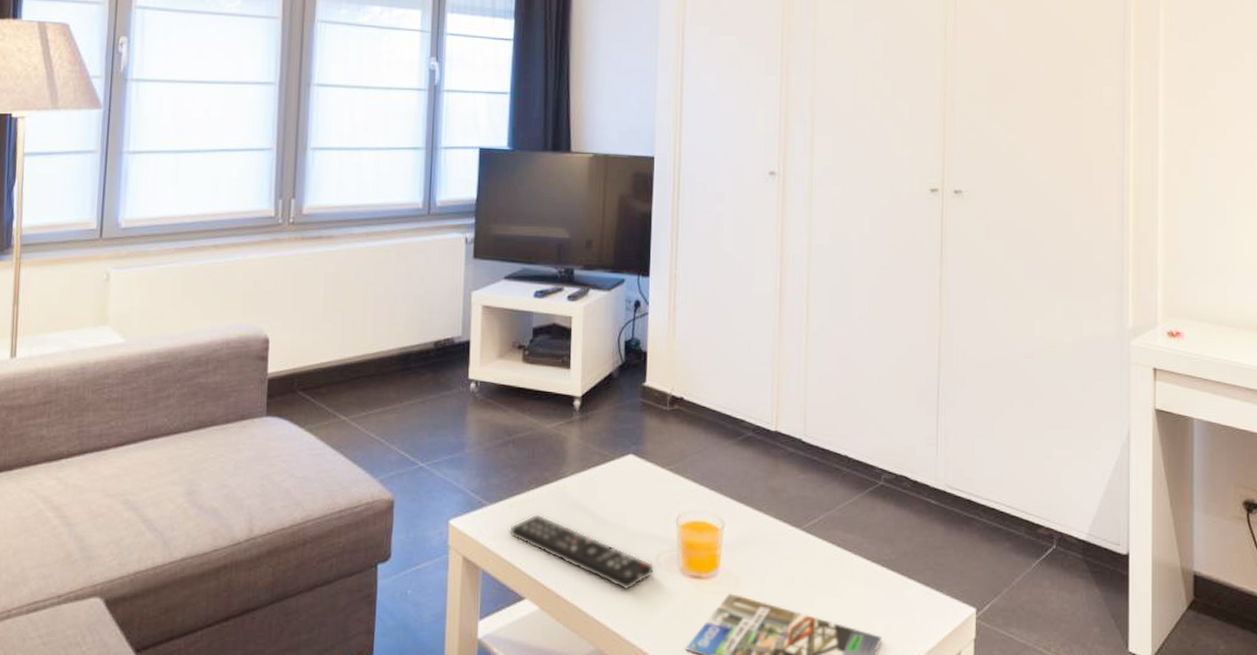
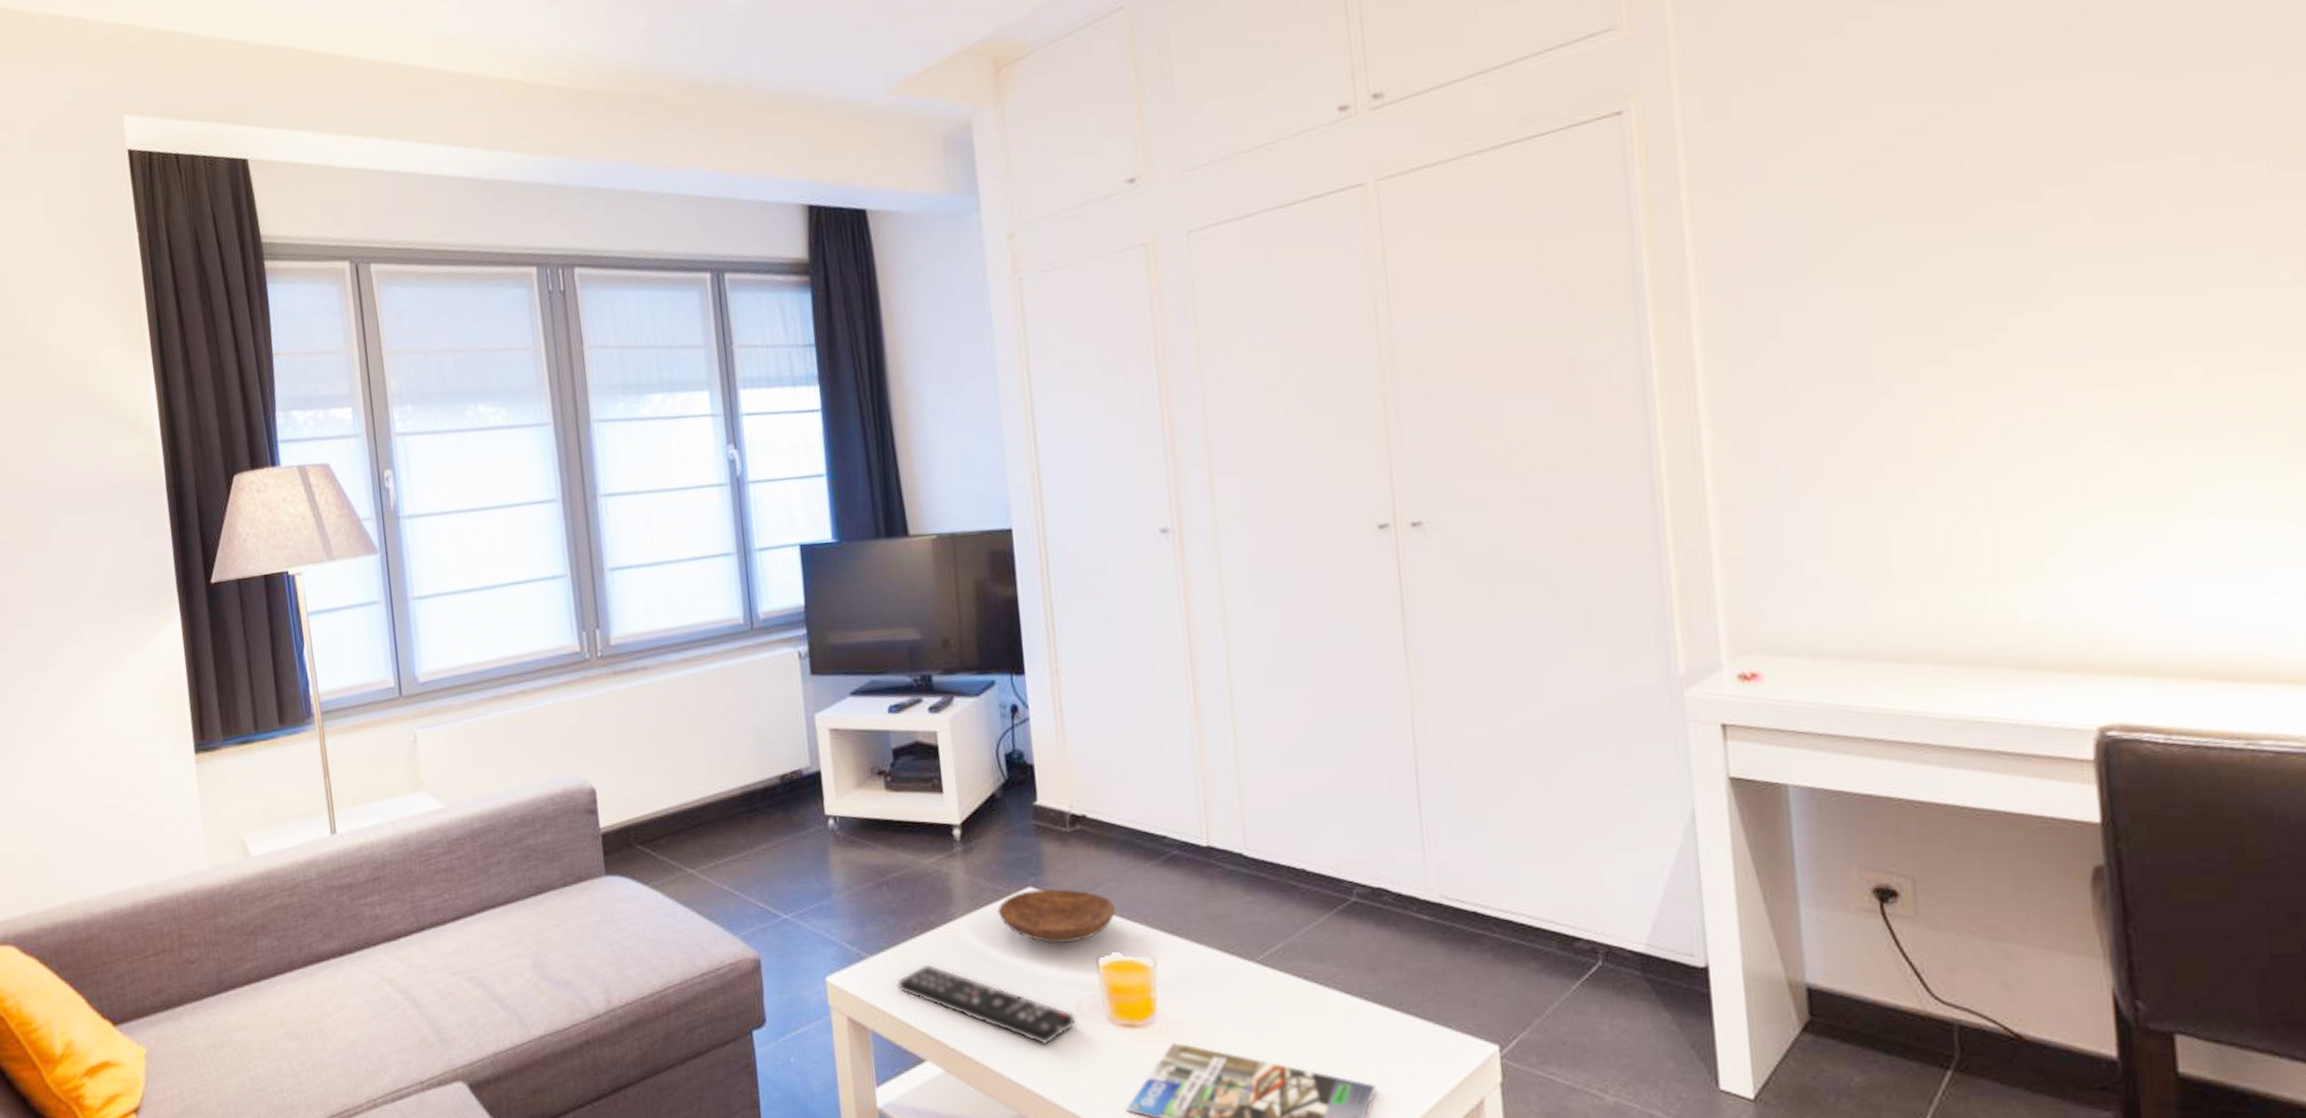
bowl: none [602,456,698,503] -> present [997,888,1116,943]

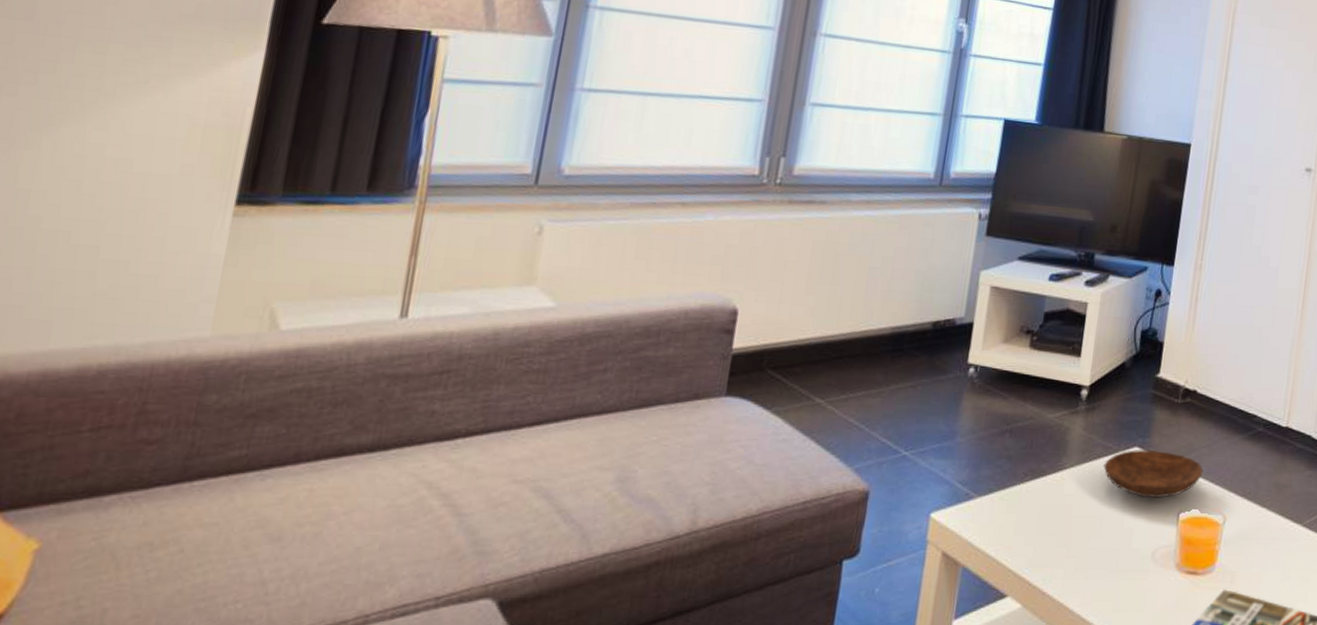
remote control: present [896,964,1077,1045] -> none [997,507,1150,587]

